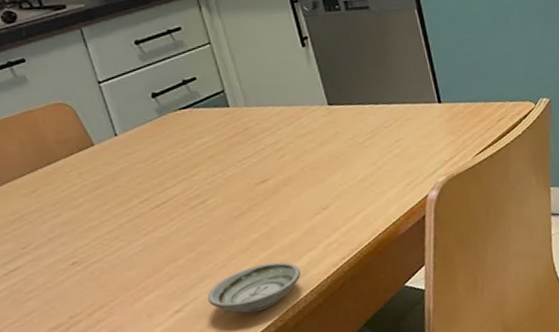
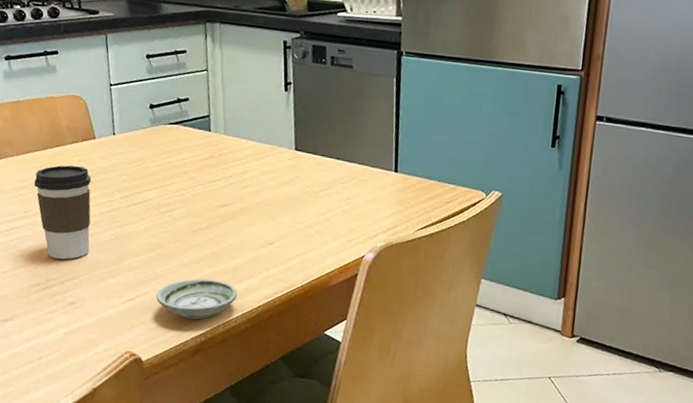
coffee cup: none [27,179,116,291] -> present [34,165,91,260]

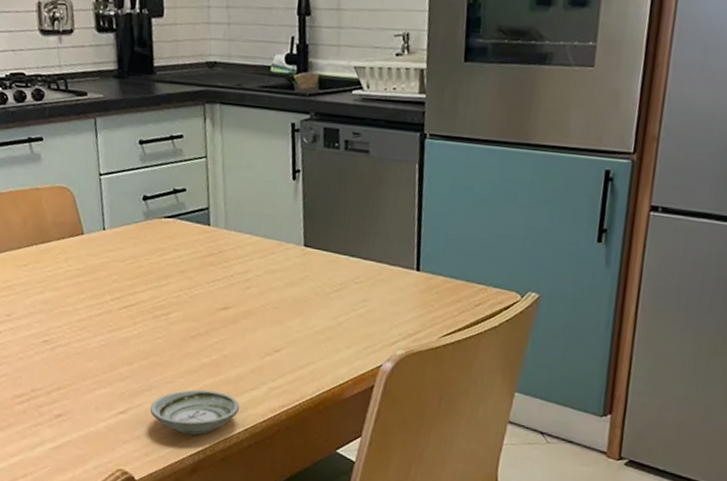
coffee cup: present [34,165,91,260] -> none [17,263,80,368]

